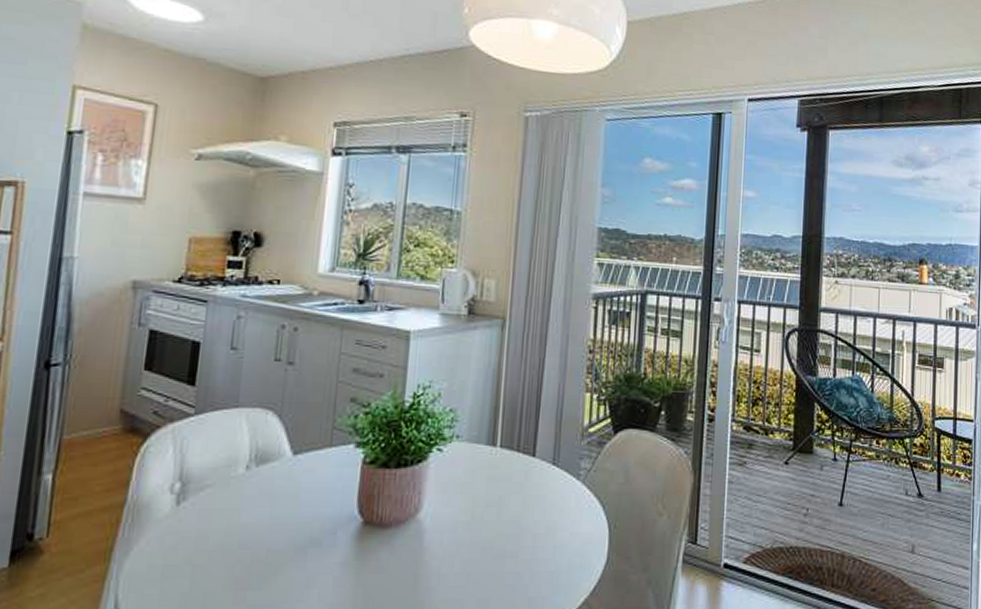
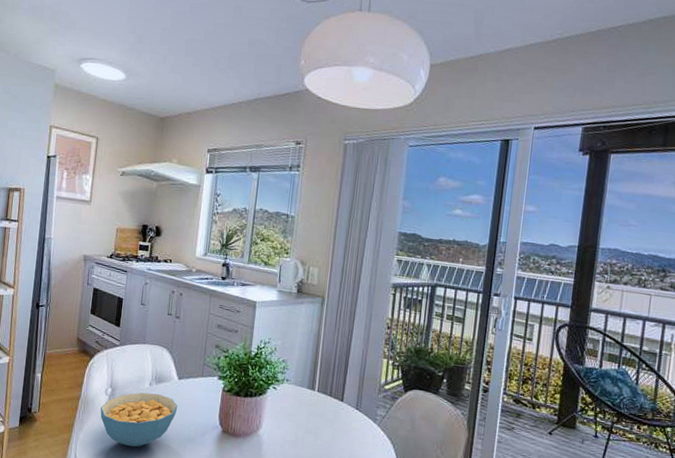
cereal bowl: none [161,481,293,569] -> present [100,392,178,448]

